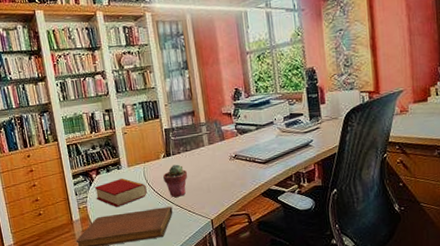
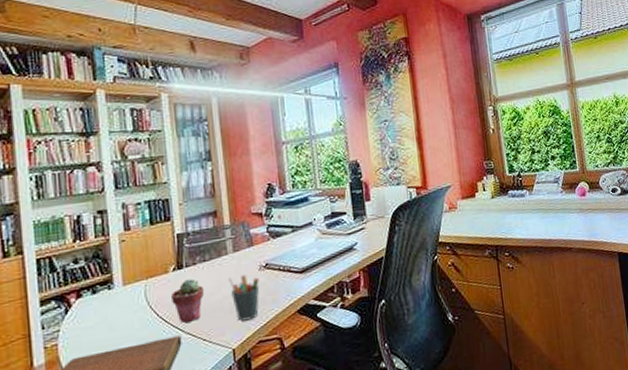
book: present [94,178,147,208] -> none [71,300,148,343]
pen holder: none [206,163,231,199] -> present [228,274,260,321]

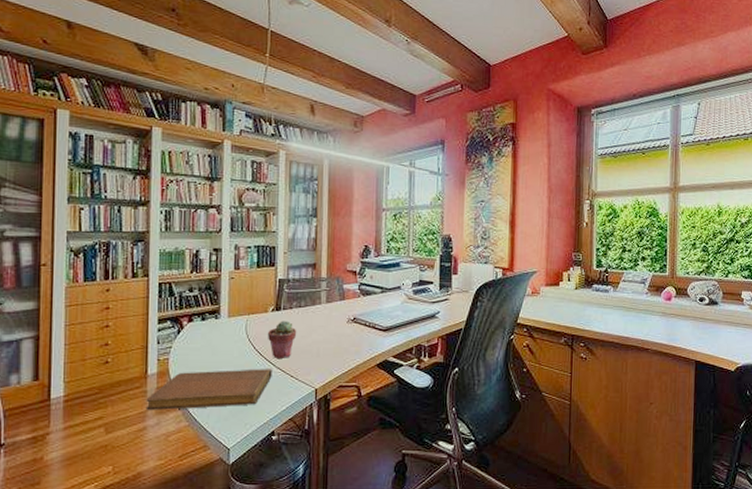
pen holder: present [228,274,260,321] -> none [319,324,346,366]

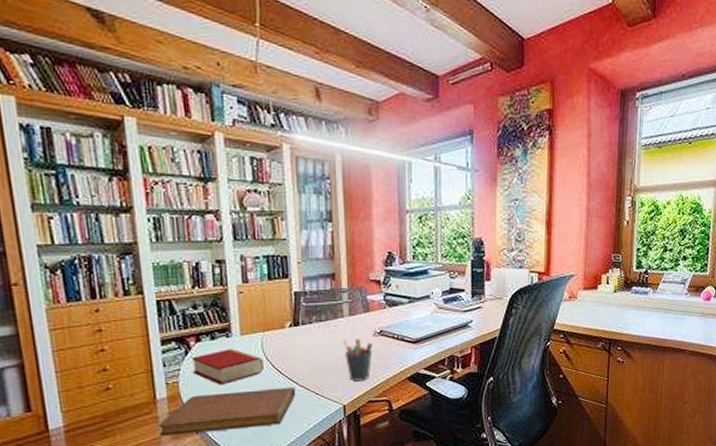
book: none [182,329,246,364] -> present [191,348,264,386]
potted succulent: present [268,321,297,360] -> none [287,336,319,377]
pen holder: none [319,324,346,366] -> present [343,338,373,381]

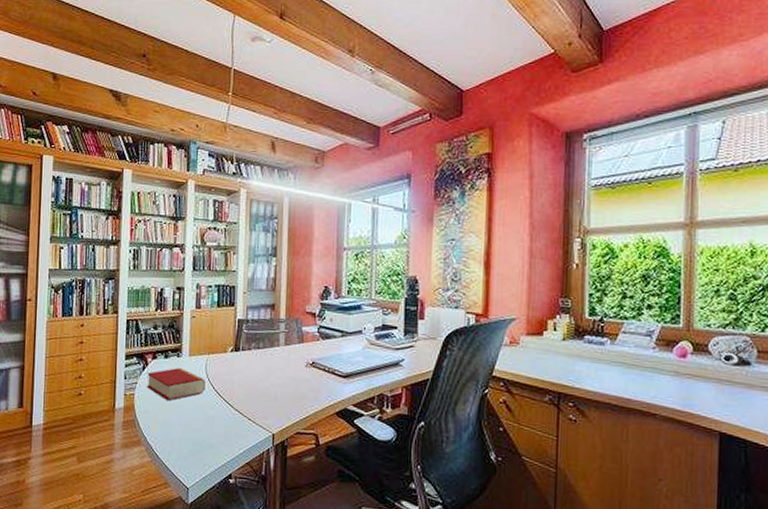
notebook: present [158,387,296,437] -> none [113,408,231,446]
pen holder: present [343,338,373,381] -> none [277,368,305,411]

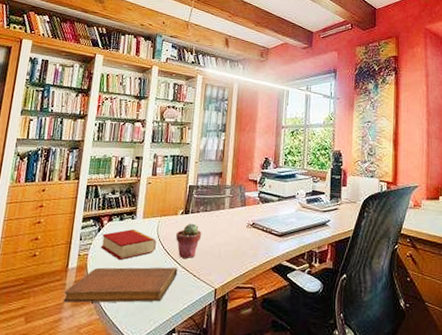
notebook: none [113,408,231,446] -> present [63,267,178,303]
potted succulent: none [227,362,255,401] -> present [176,223,202,259]

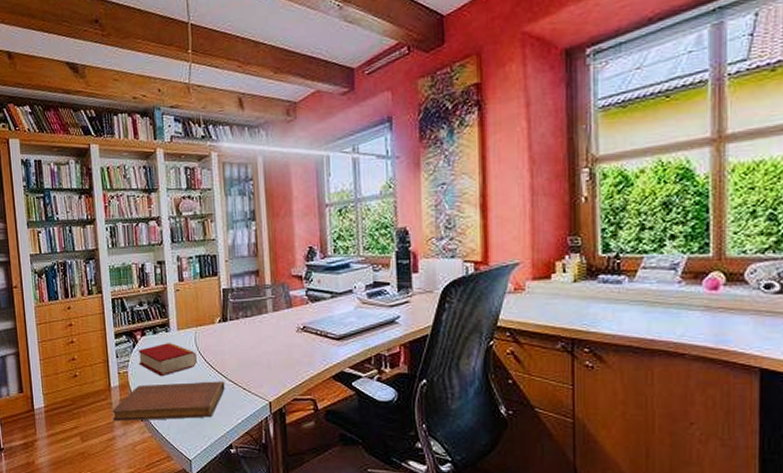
potted succulent: present [176,223,202,259] -> none [217,332,246,372]

